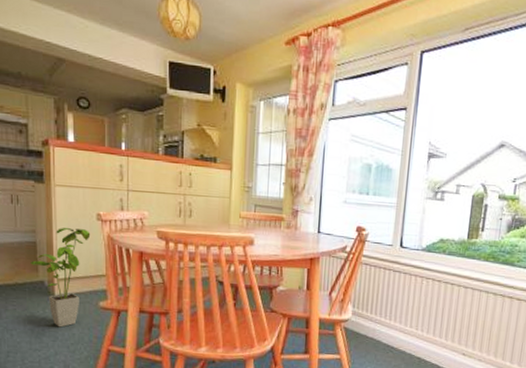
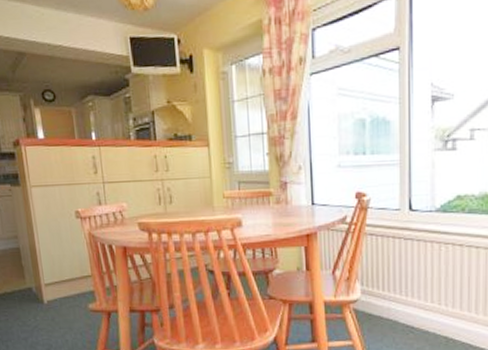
house plant: present [31,228,91,328] -> none [17,229,72,335]

